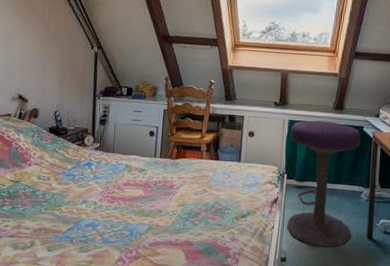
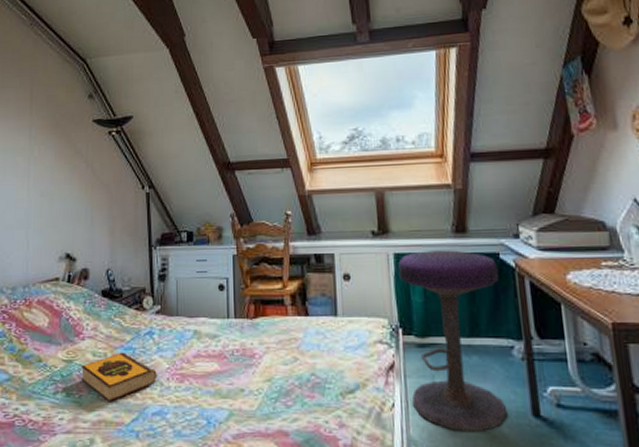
hardback book: none [26,177,92,215] -> present [81,352,157,402]

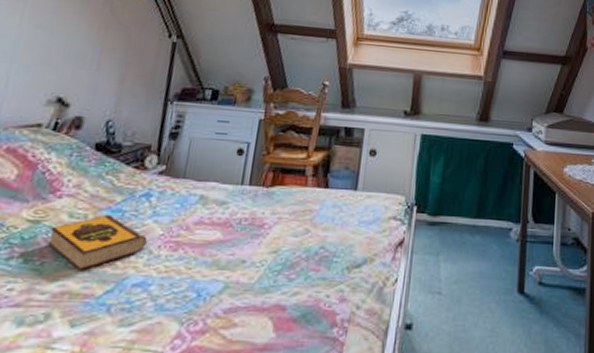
stool: present [398,250,508,431] -> none [413,135,510,306]

